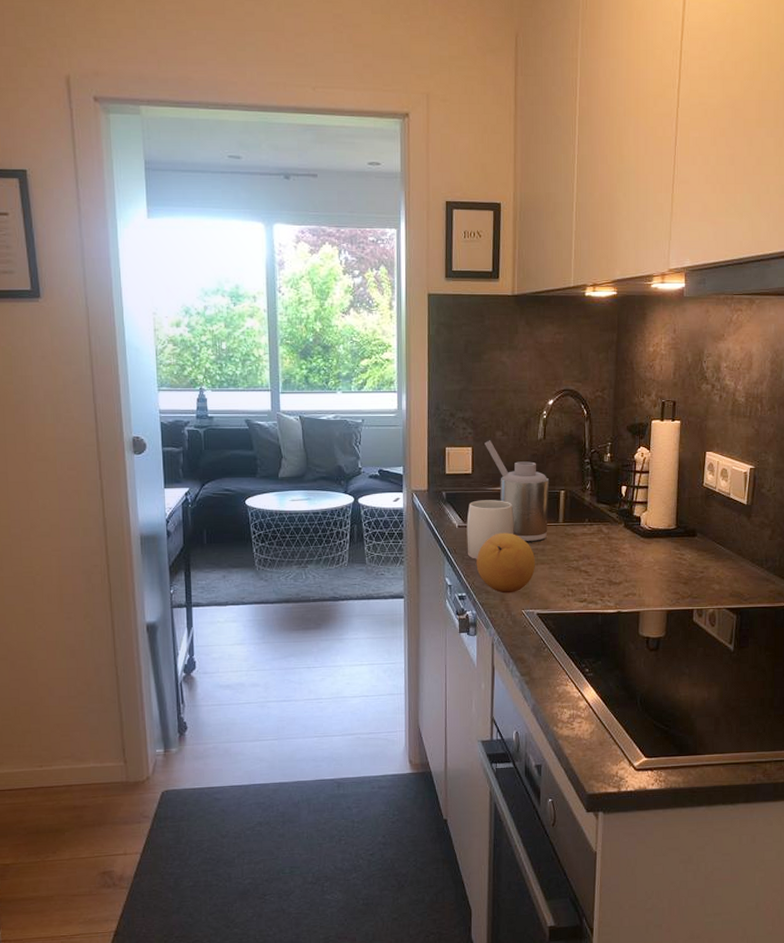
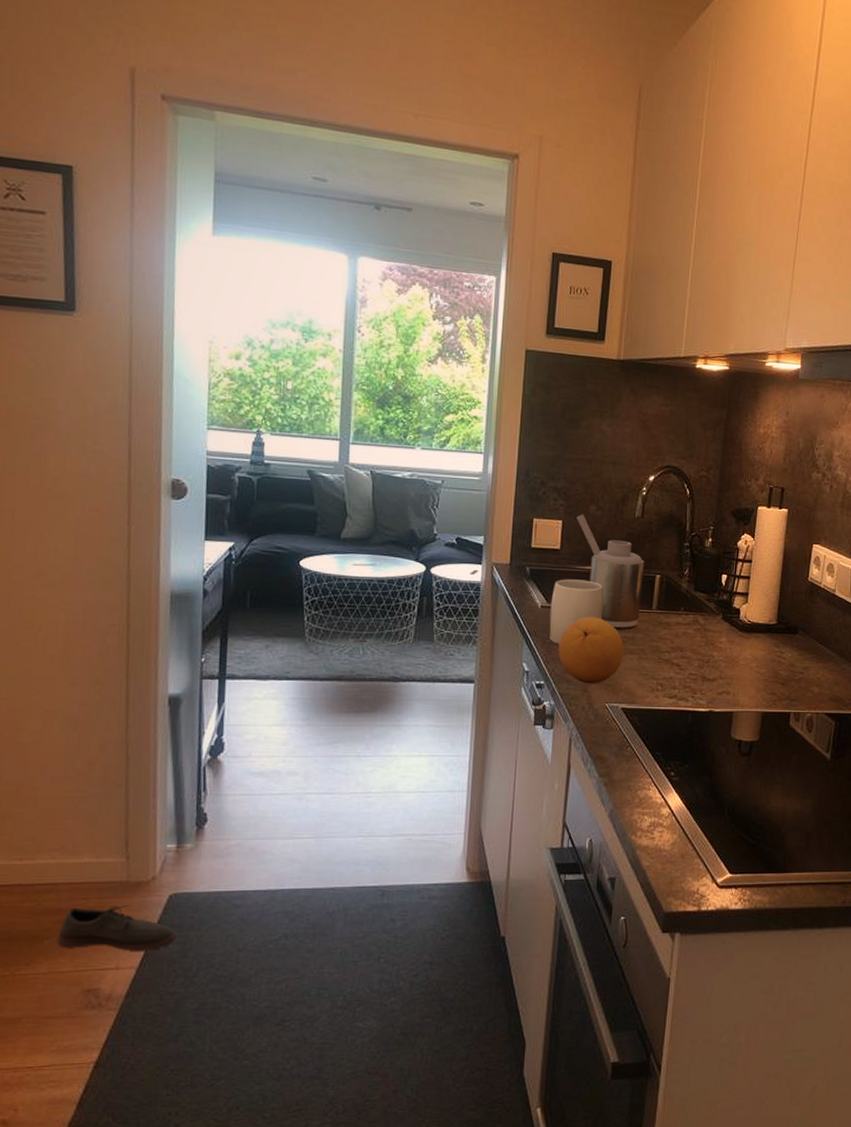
shoe: none [75,801,170,840] -> present [57,905,176,951]

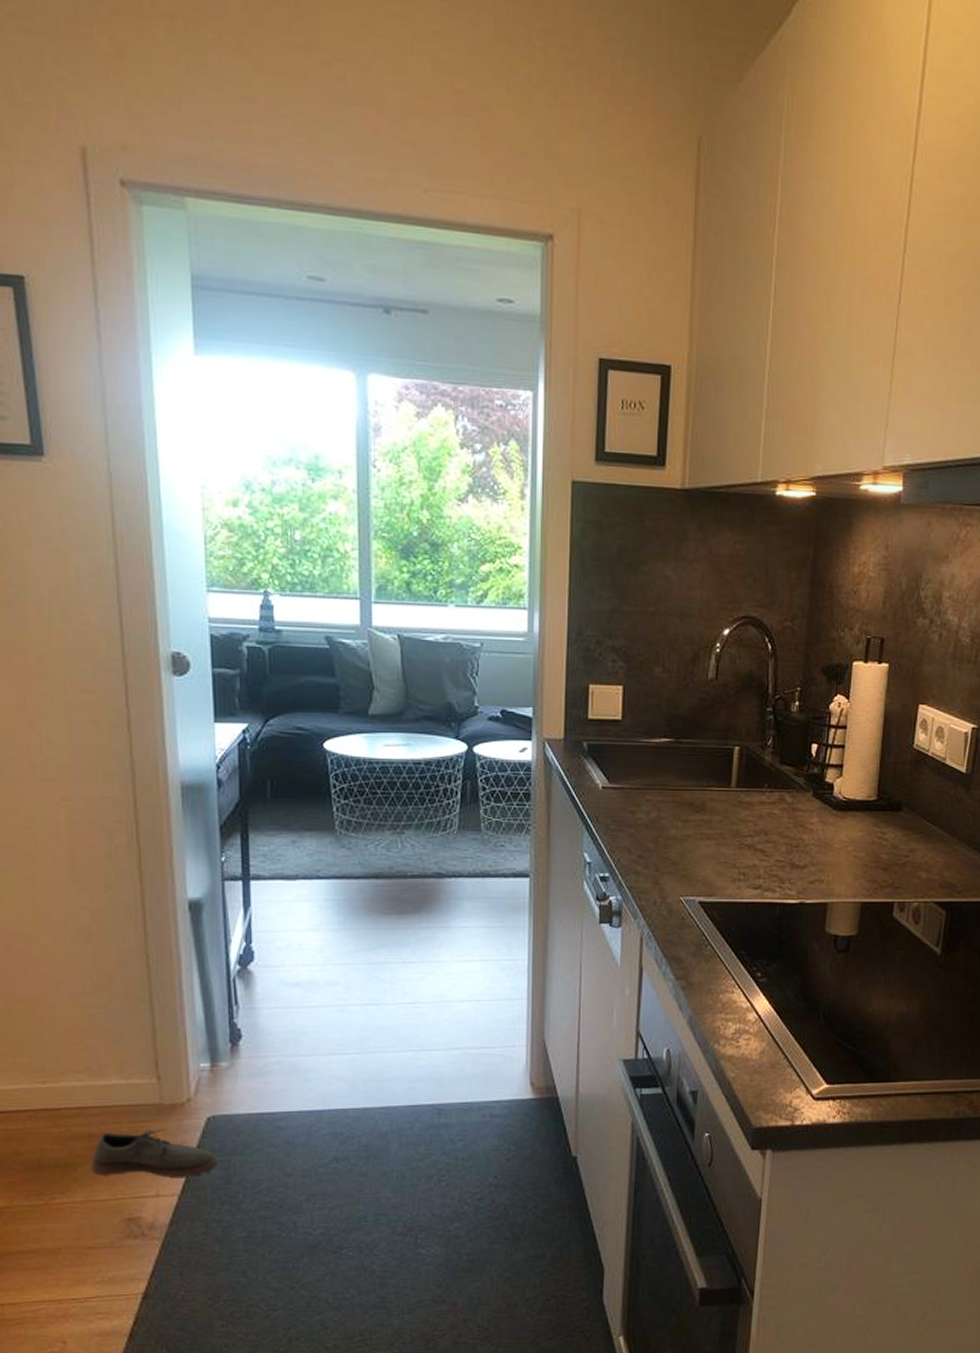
mug: present [549,579,604,644] -> none [612,754,674,830]
fruit: present [558,616,624,684] -> none [624,797,700,875]
soap dispenser: present [577,514,645,629] -> none [640,677,721,811]

